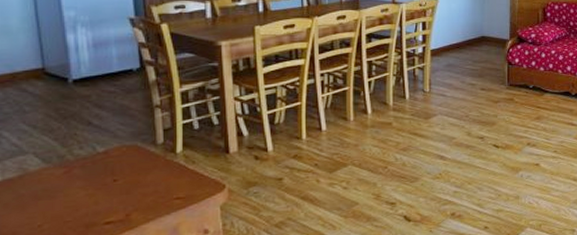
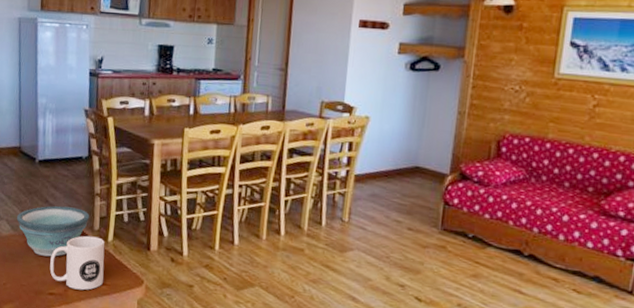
bowl: none [48,124,150,184] -> present [16,205,90,257]
mug: none [103,150,177,212] -> present [49,235,105,290]

